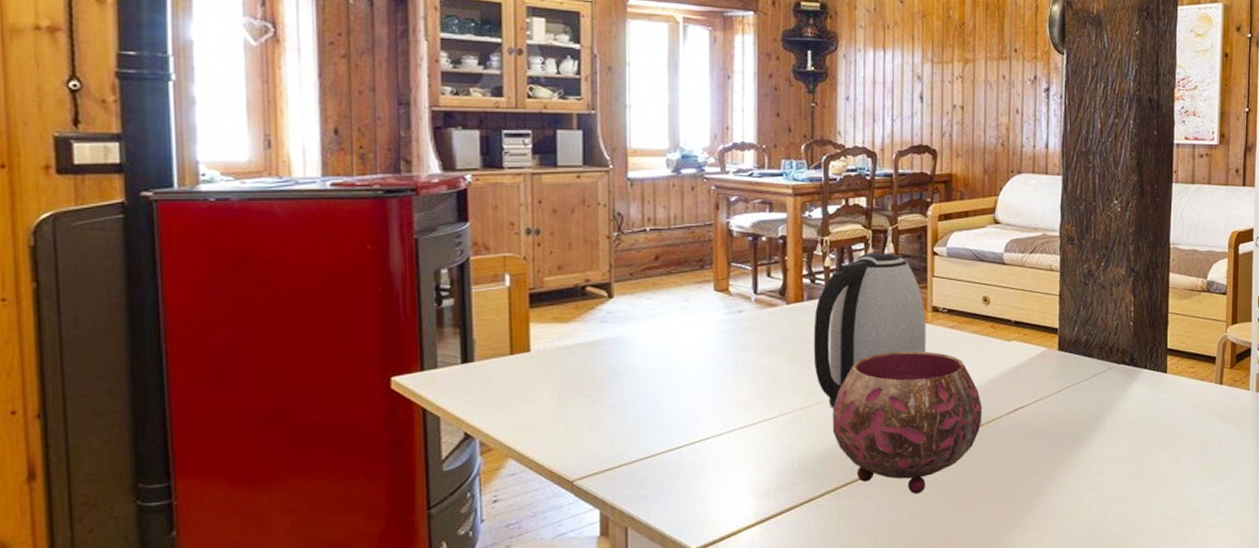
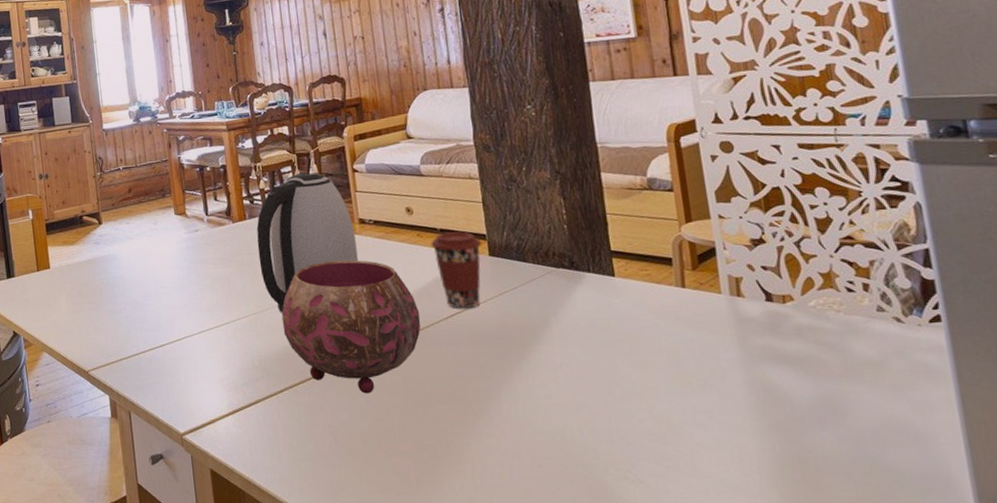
coffee cup: none [1003,323,1053,404] -> present [431,231,482,309]

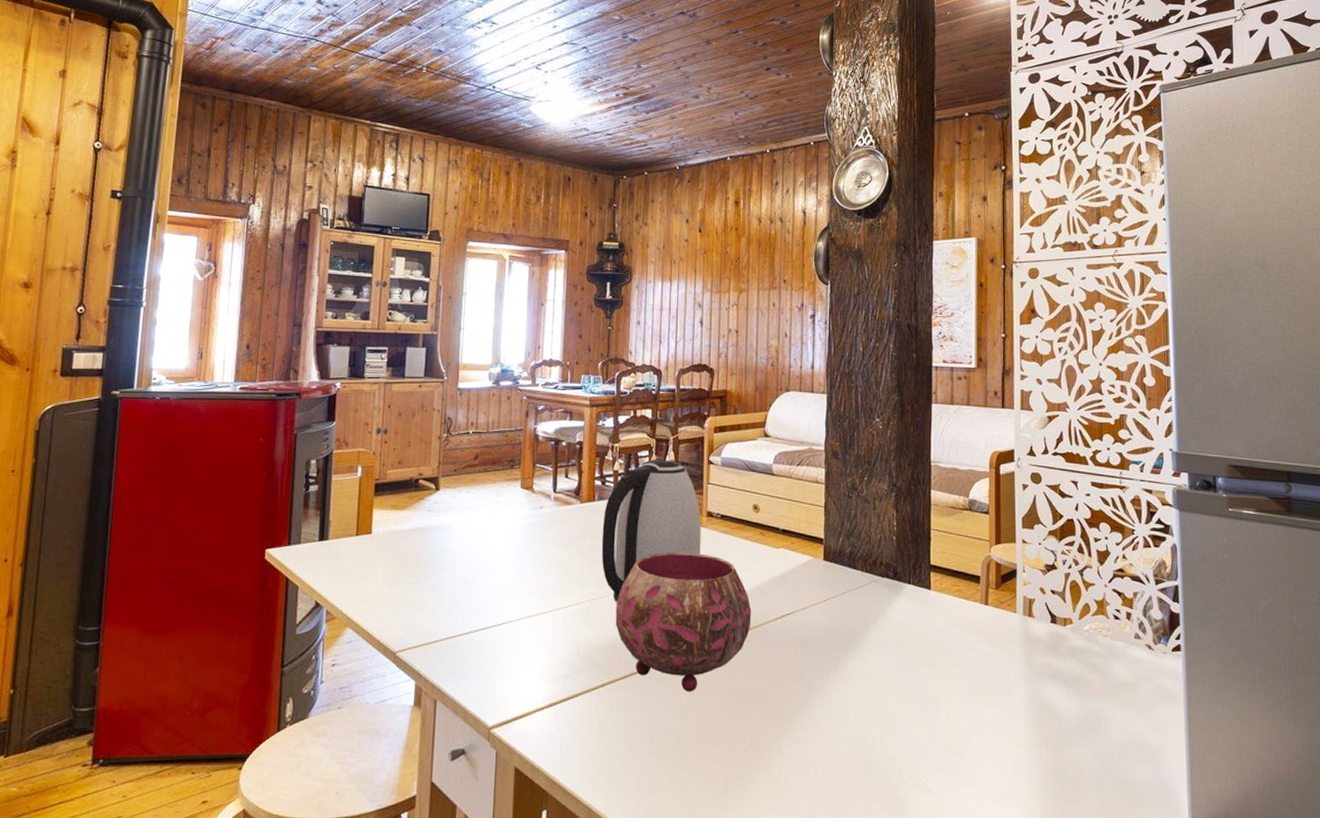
coffee cup: present [431,231,482,309] -> none [772,532,819,611]

